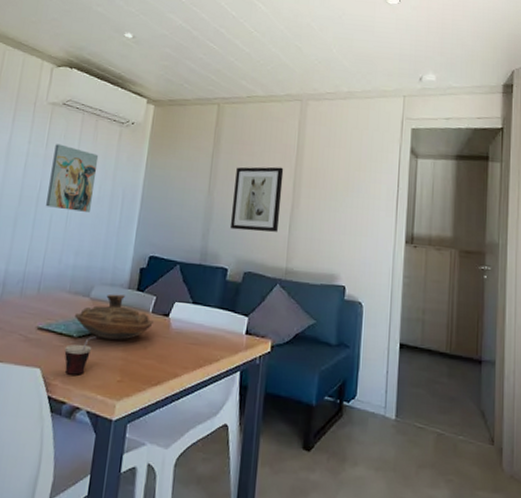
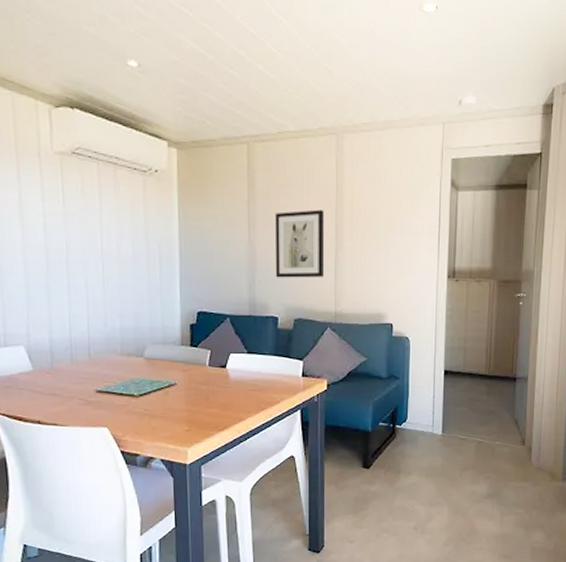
wall art: present [46,144,99,212] -> none [73,200,127,272]
cup: present [64,336,97,375] -> none [128,393,158,430]
decorative bowl: present [75,294,153,340] -> none [132,352,211,394]

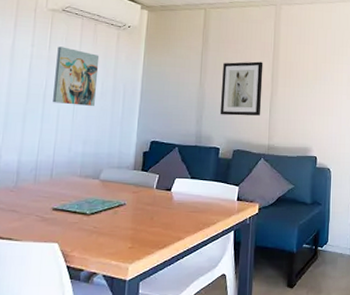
wall art: none [73,200,127,272] -> present [53,46,100,106]

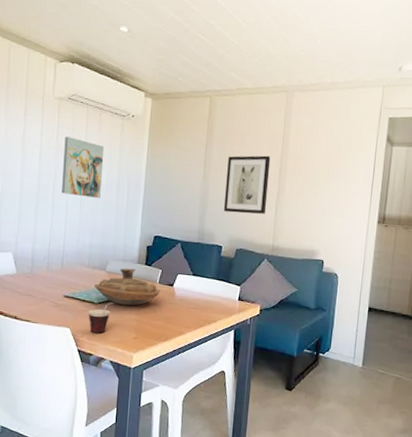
cup: none [79,212,108,246] -> present [88,302,114,333]
decorative bowl: none [87,175,157,213] -> present [95,268,160,306]

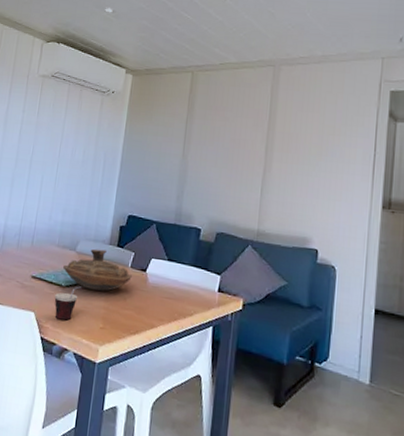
wall art: present [62,136,105,198] -> none [38,112,83,174]
wall art: present [223,155,271,214] -> none [203,131,256,195]

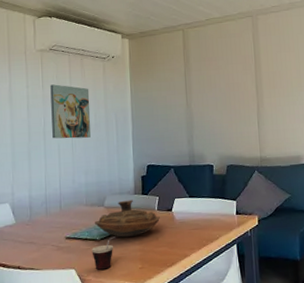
wall art: none [38,112,83,174] -> present [50,84,91,139]

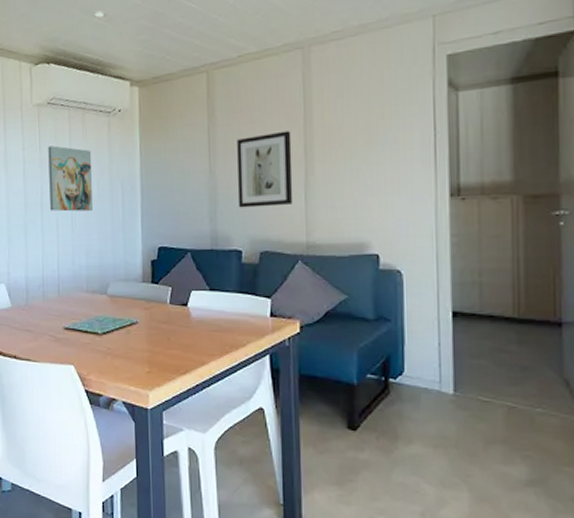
cup: present [91,236,116,270] -> none [92,331,120,369]
decorative bowl: present [95,200,160,237] -> none [96,289,173,333]
wall art: none [207,75,249,133] -> present [237,131,293,208]

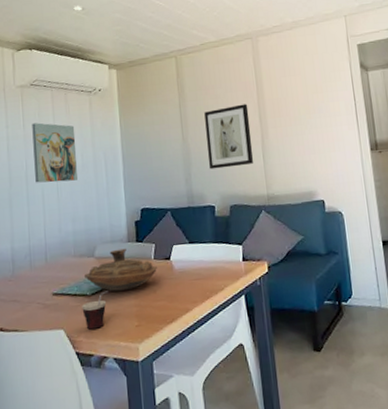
cup: none [92,331,120,369] -> present [81,290,109,330]
decorative bowl: none [96,289,173,333] -> present [85,248,157,292]

